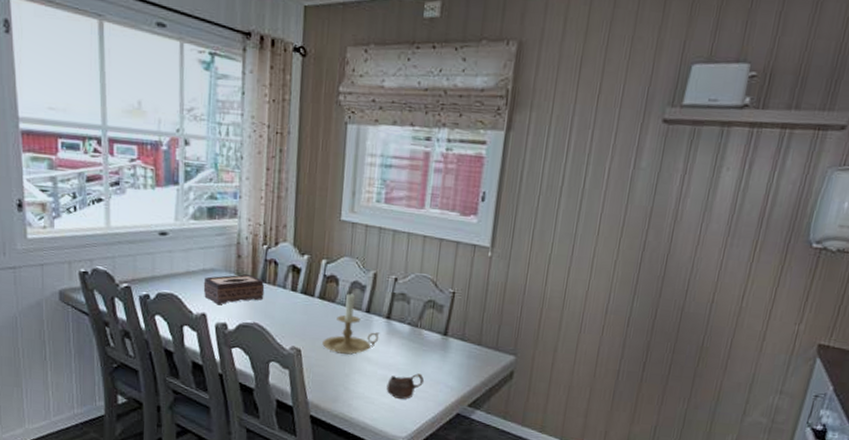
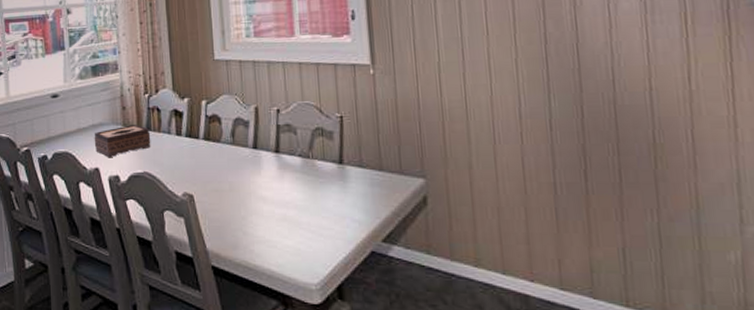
candle holder: present [322,292,380,355] -> none [214,130,271,195]
cup: present [386,373,424,400] -> none [287,209,327,241]

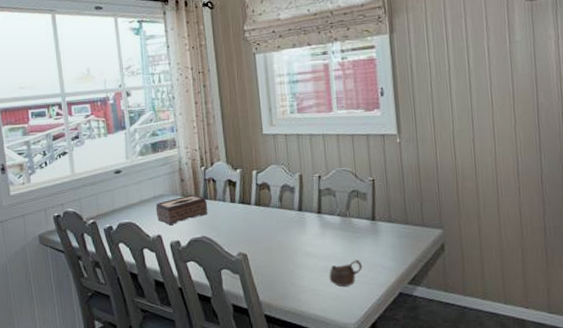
cup: none [287,209,327,241] -> present [329,260,362,287]

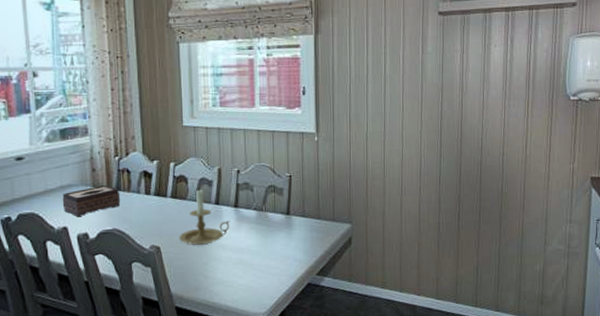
candle holder: none [265,195,315,252] -> present [179,188,230,245]
cup: present [329,260,362,287] -> none [242,252,274,279]

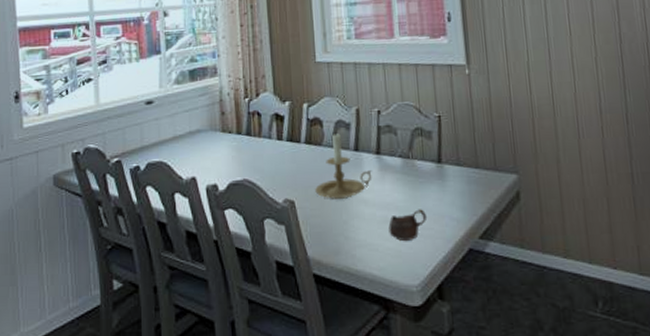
tissue box: present [62,184,121,217] -> none [191,129,251,166]
cup: none [242,252,274,279] -> present [388,209,426,242]

